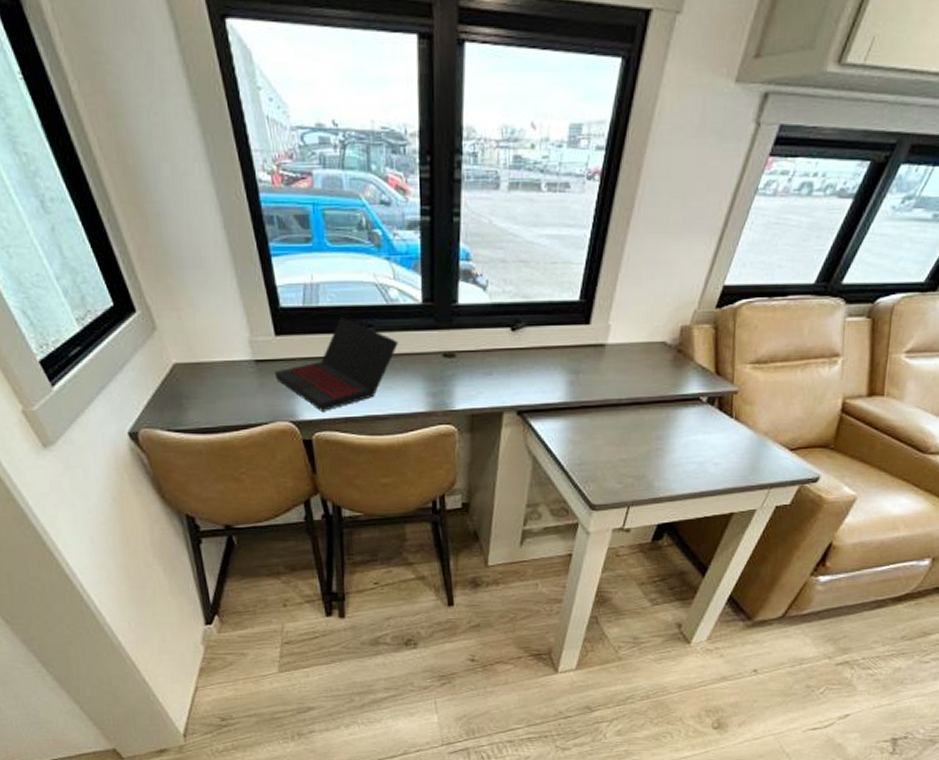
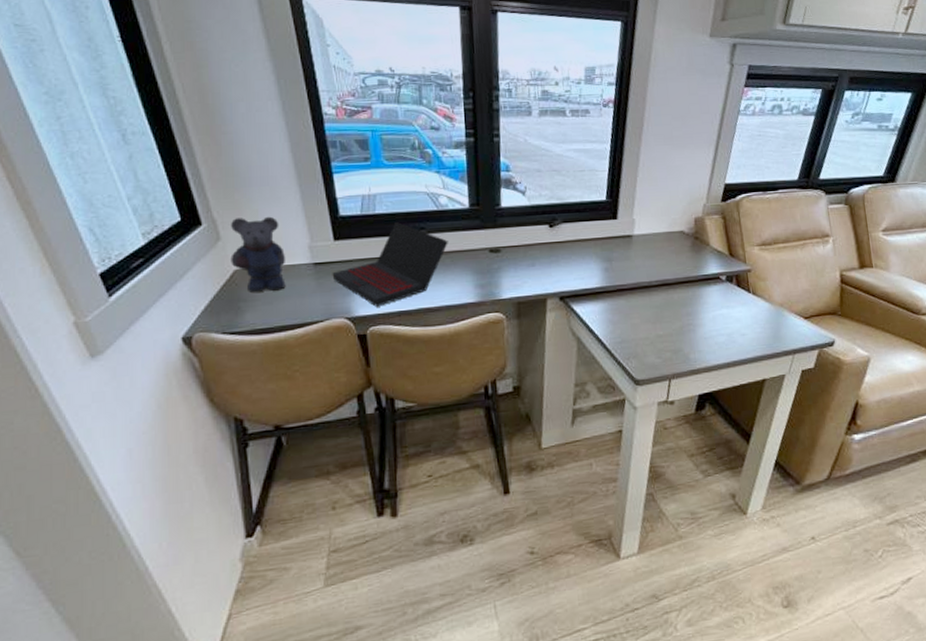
bear: none [166,304,228,390] -> present [230,216,286,293]

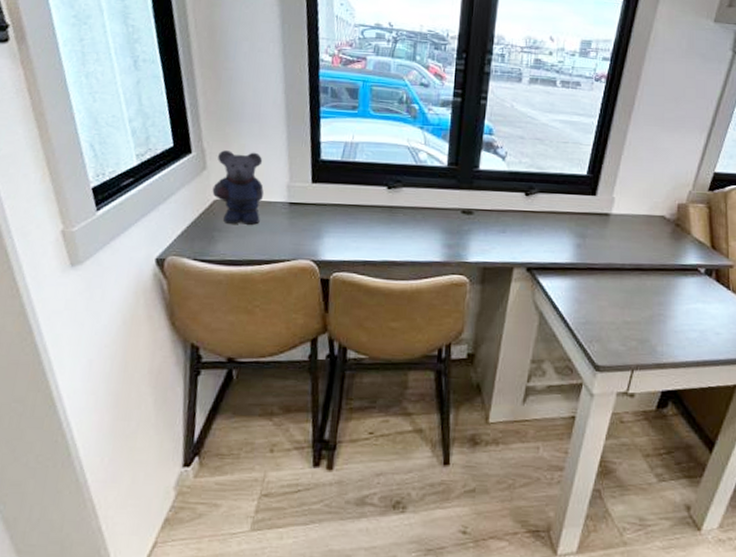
laptop: present [332,222,448,307] -> none [305,172,422,254]

